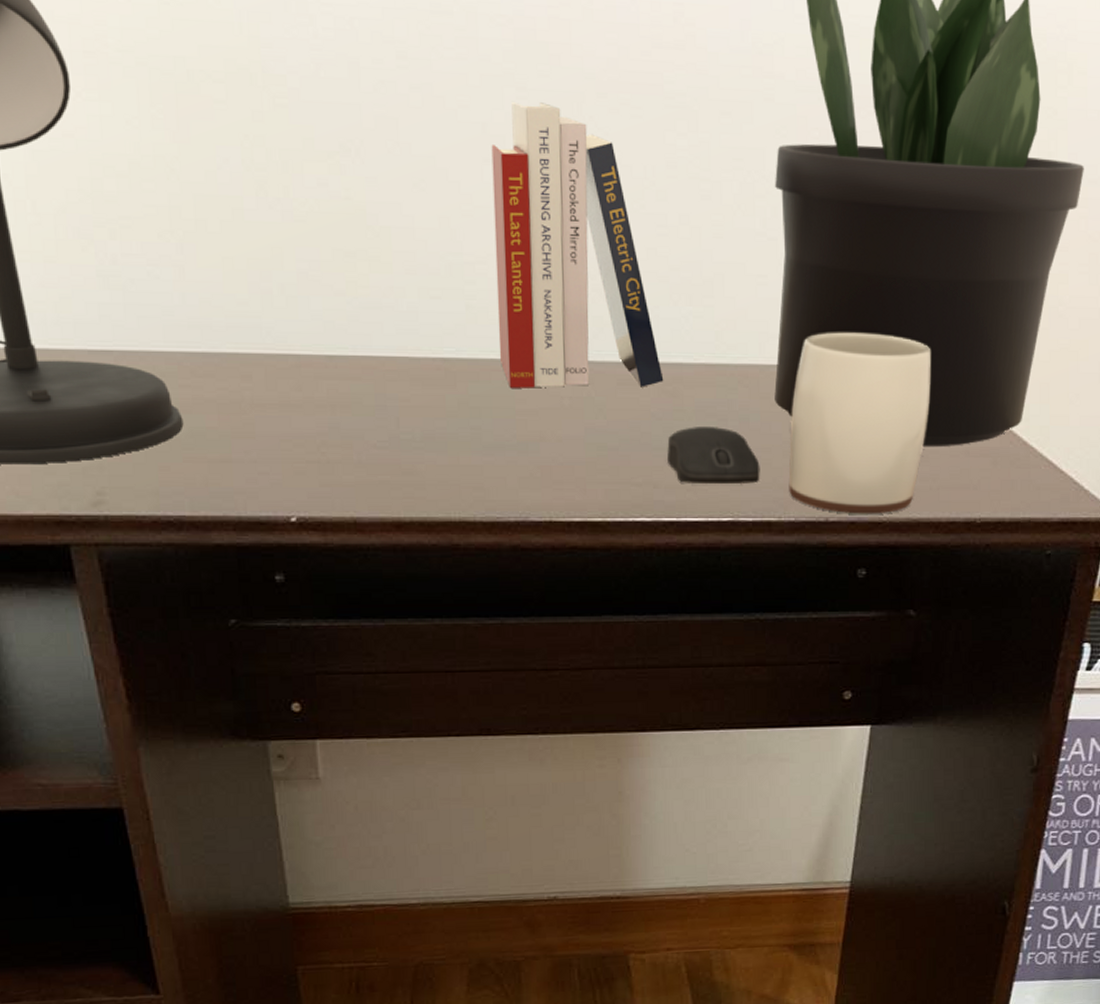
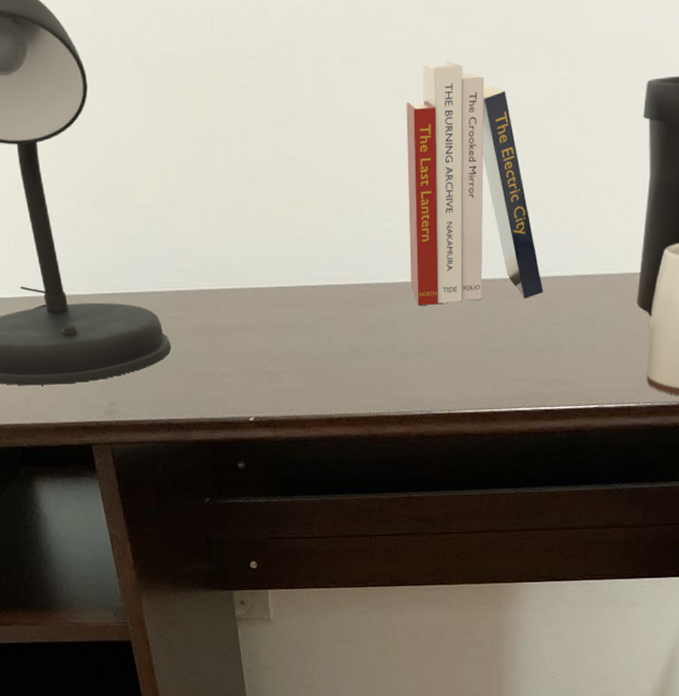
computer mouse: present [667,427,760,485] -> none [545,329,623,377]

